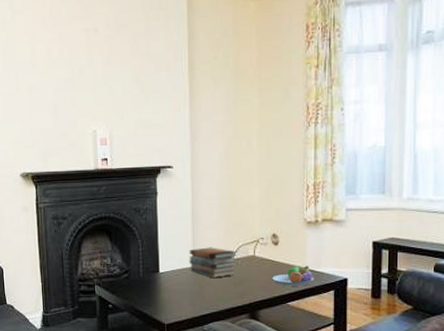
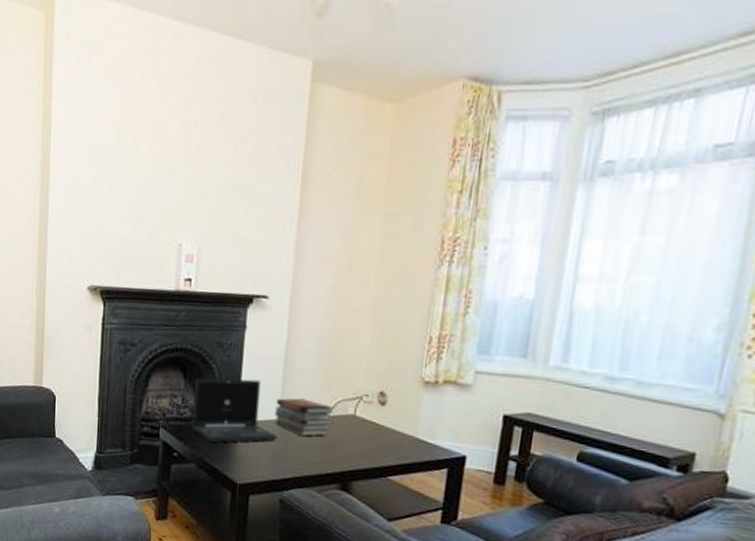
laptop: none [119,236,193,292] -> present [192,378,277,442]
fruit bowl: present [272,266,314,286] -> none [373,433,425,459]

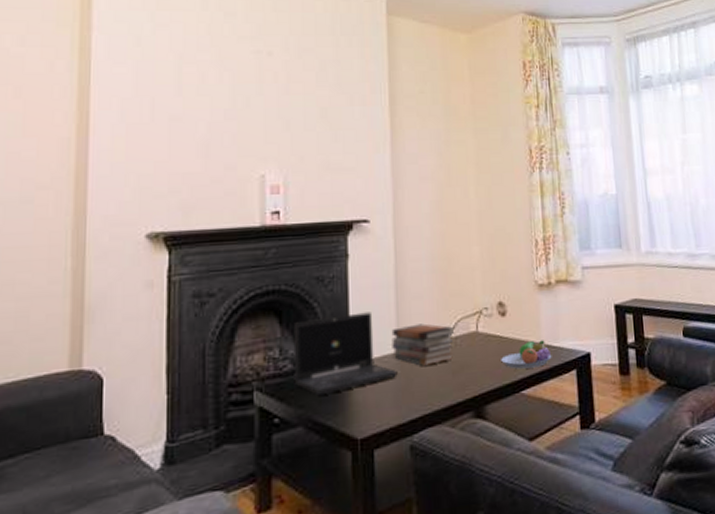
fruit bowl: none [373,433,425,459] -> present [501,340,552,369]

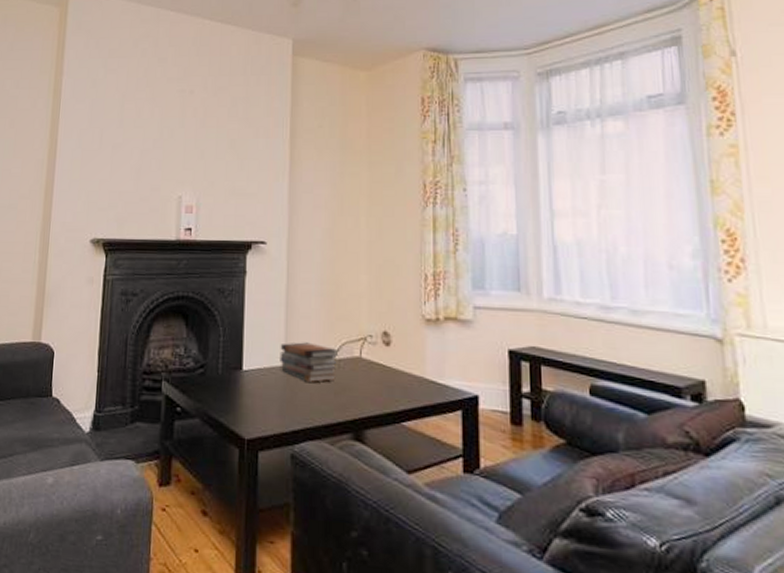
laptop: present [293,312,398,396] -> none [196,325,283,394]
fruit bowl: present [501,340,552,369] -> none [383,374,436,402]

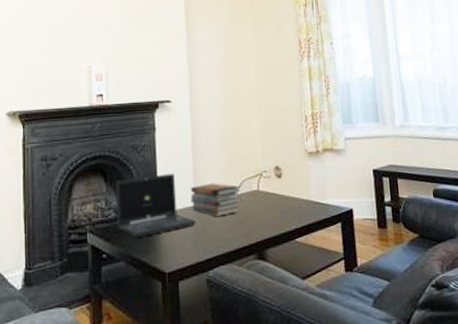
laptop: none [196,325,283,394] -> present [115,173,196,238]

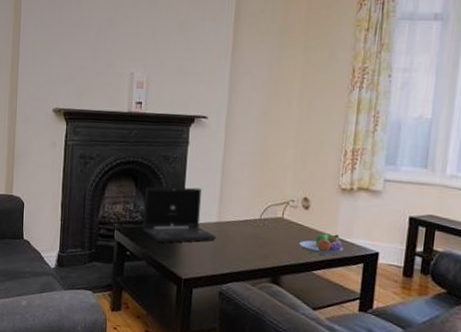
book stack: present [190,183,241,216] -> none [214,203,265,237]
fruit bowl: none [278,198,321,221] -> present [299,233,344,256]

